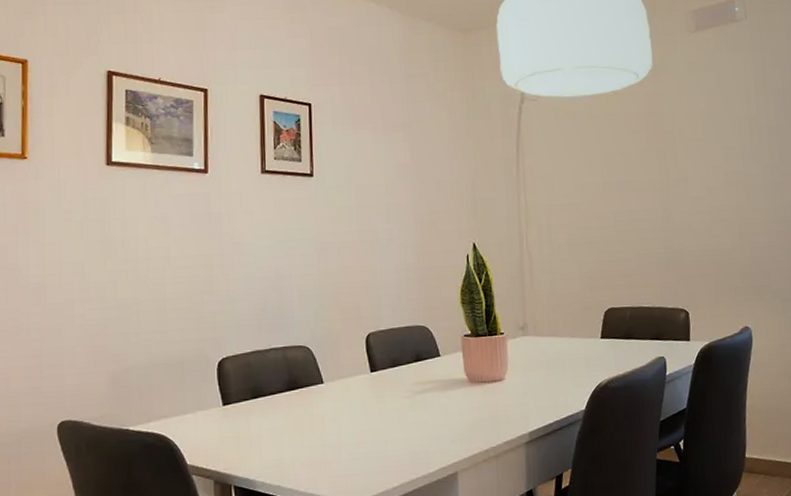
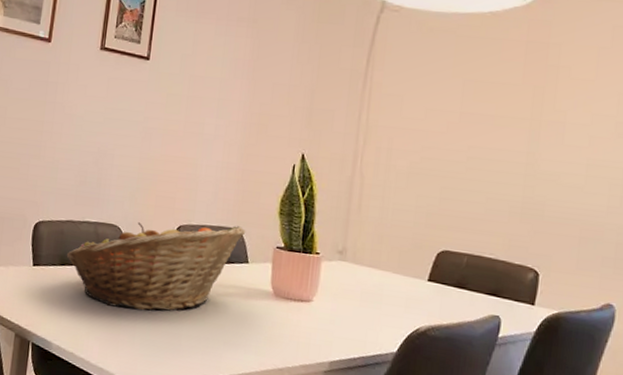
fruit basket: none [257,322,433,429] -> present [66,222,246,311]

